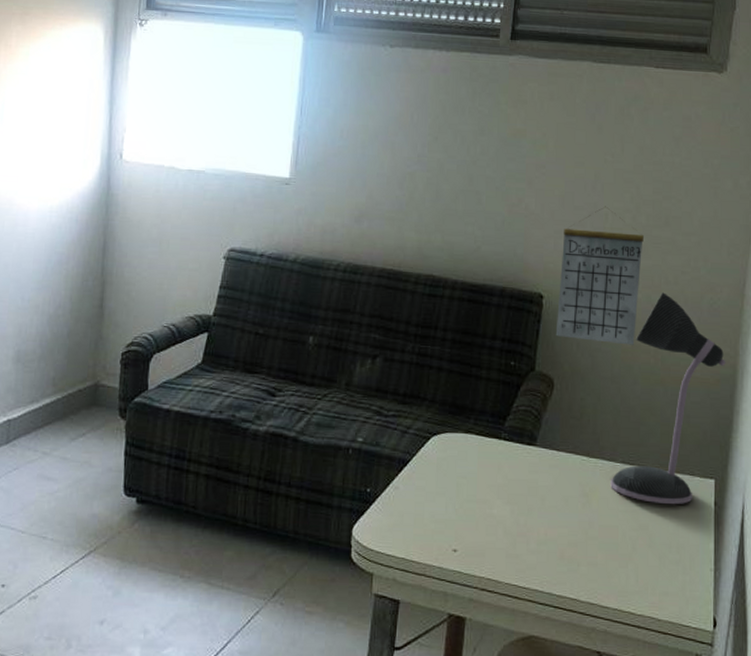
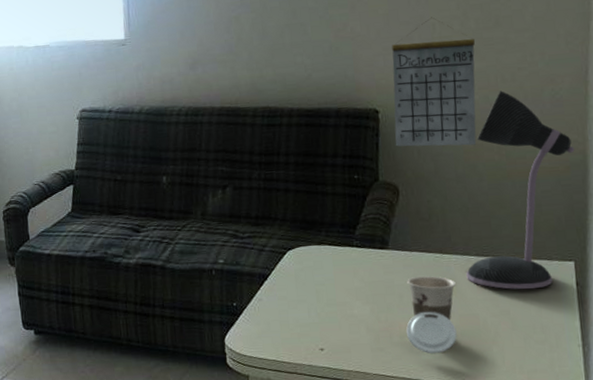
cup: none [544,479,600,567] -> present [406,276,457,354]

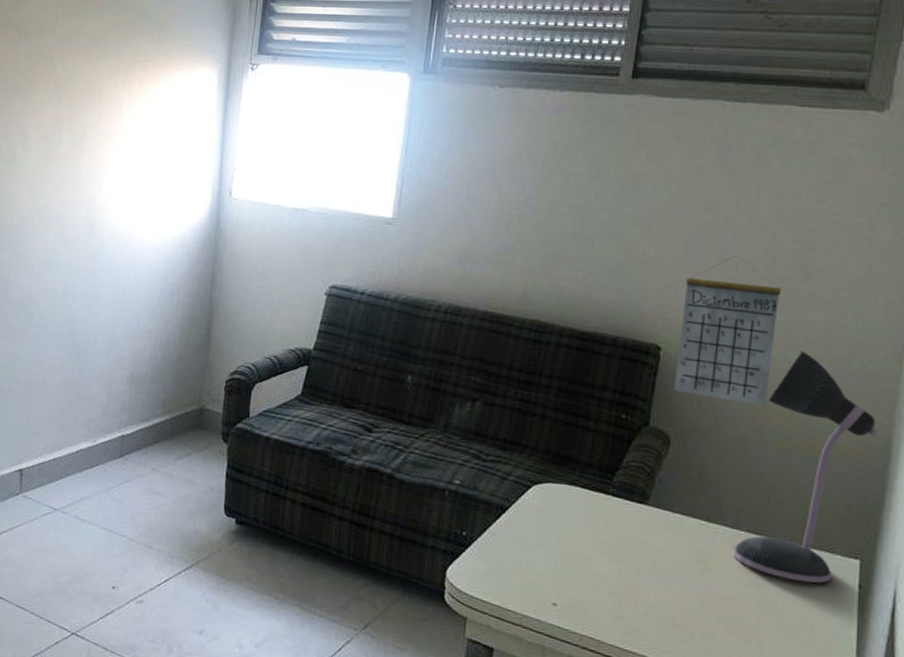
cup: present [406,276,457,354] -> none [654,542,721,636]

